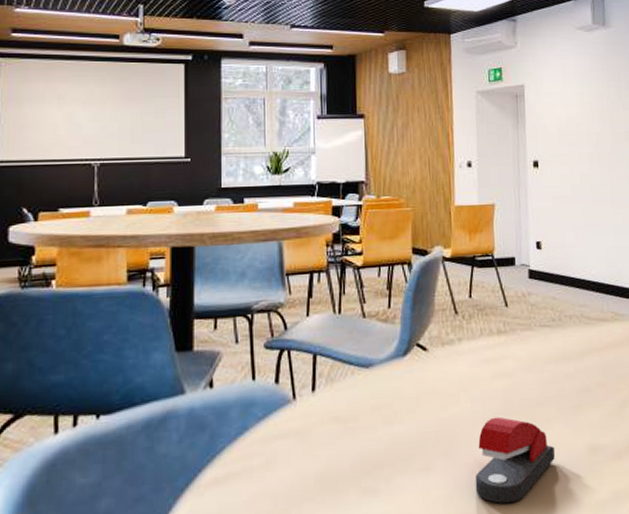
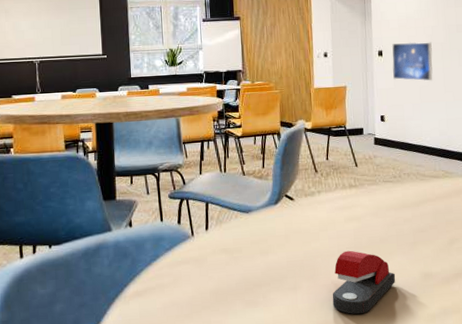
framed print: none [550,151,599,200] -> present [392,42,433,81]

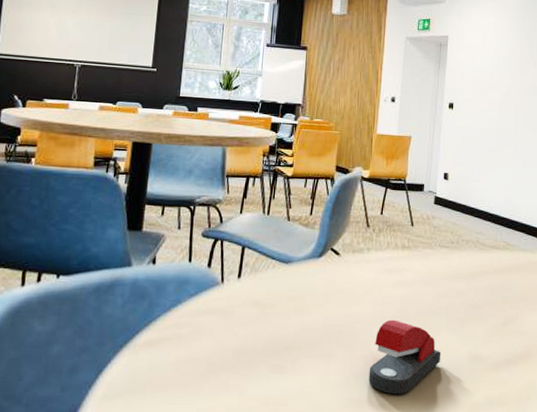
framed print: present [392,42,433,81] -> none [462,97,506,143]

